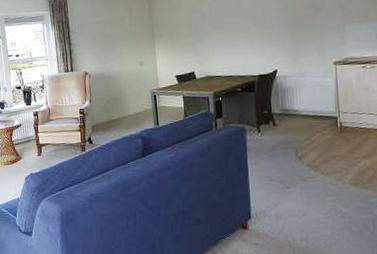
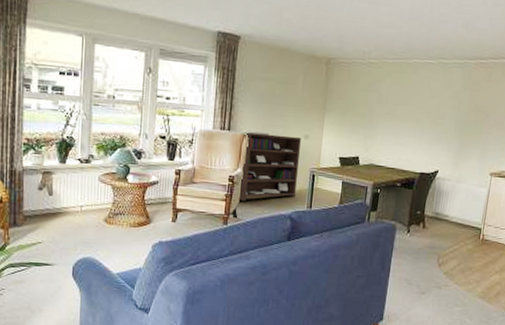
bookshelf: none [85,65,141,129] -> present [240,131,301,202]

